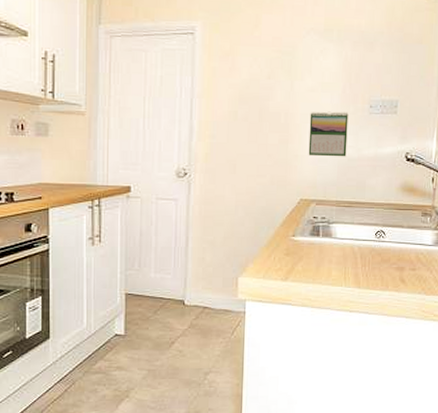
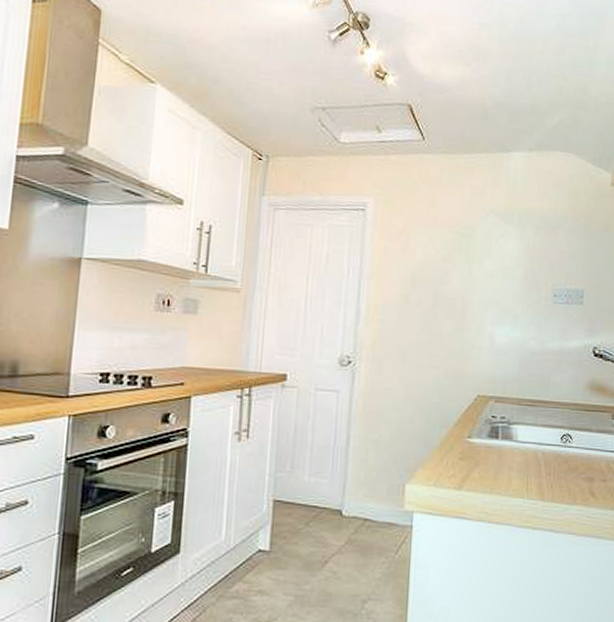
calendar: present [308,111,349,157] -> none [486,299,531,350]

